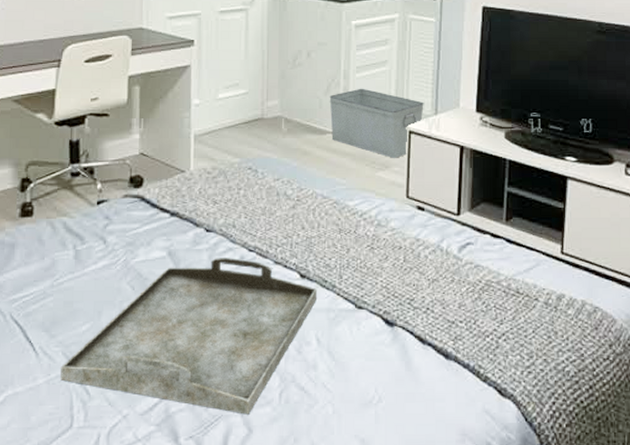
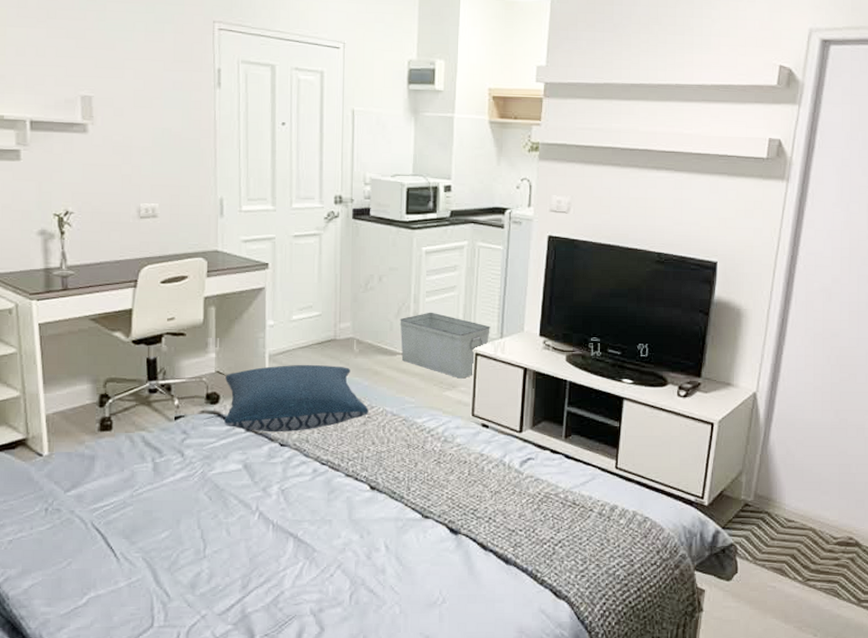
serving tray: present [60,257,318,415] -> none [141,469,387,615]
pillow: none [148,144,298,217] -> present [224,364,368,433]

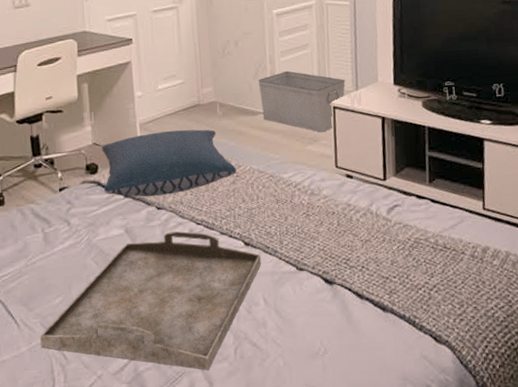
serving tray: none [141,469,387,615] -> present [40,231,262,370]

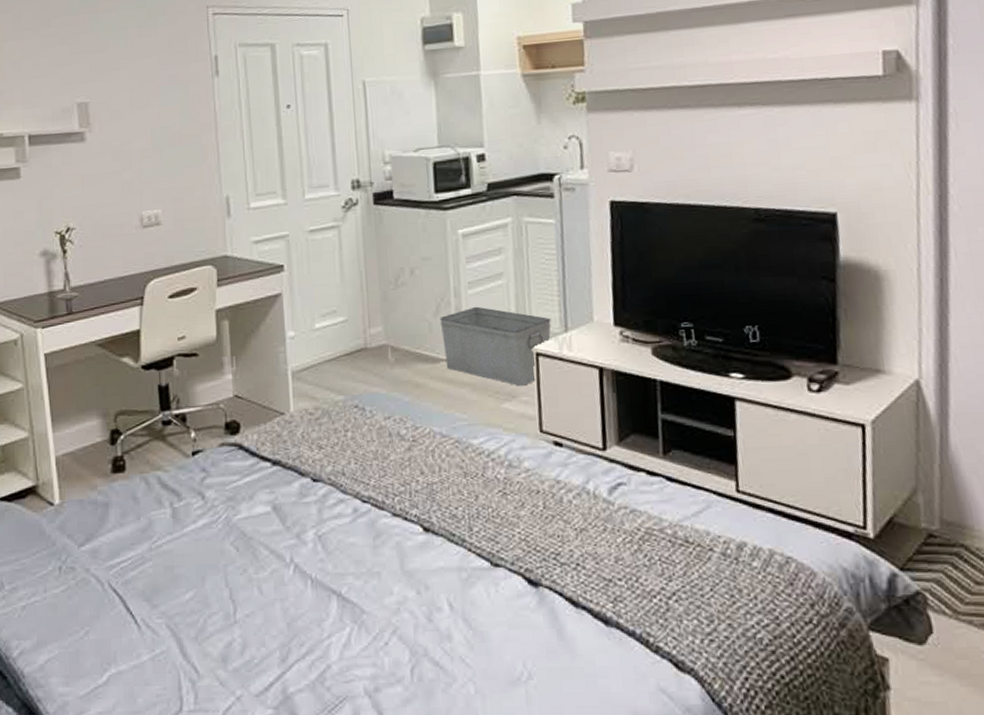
serving tray: present [40,231,262,370] -> none [165,510,446,695]
pillow: present [102,129,236,197] -> none [245,380,413,465]

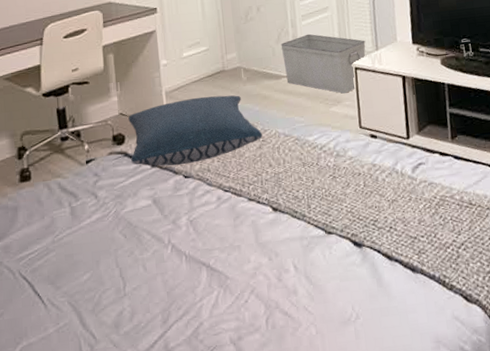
pillow: none [245,380,413,465] -> present [128,95,262,166]

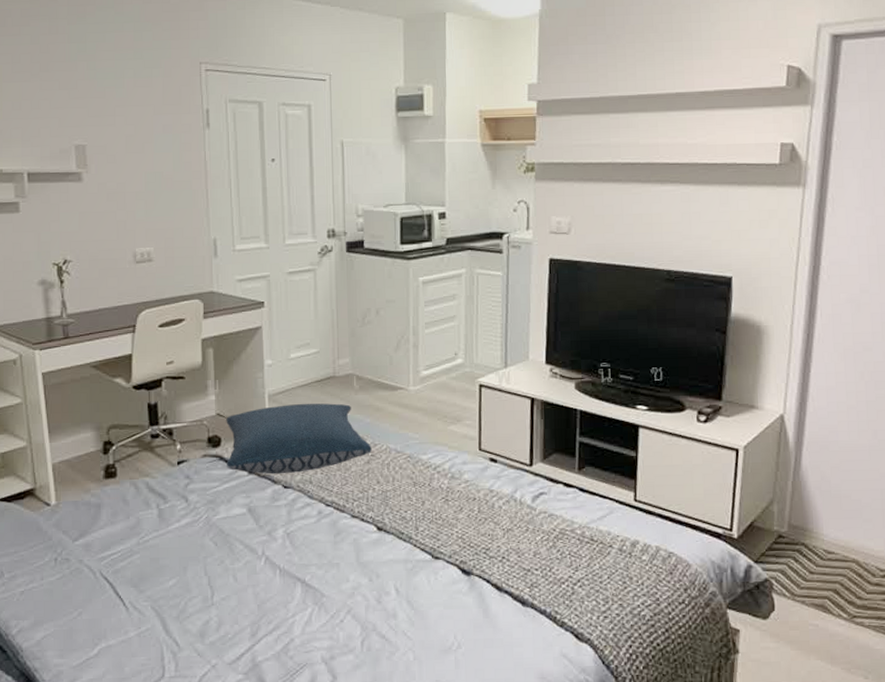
storage bin: present [280,33,366,94] -> none [399,343,494,412]

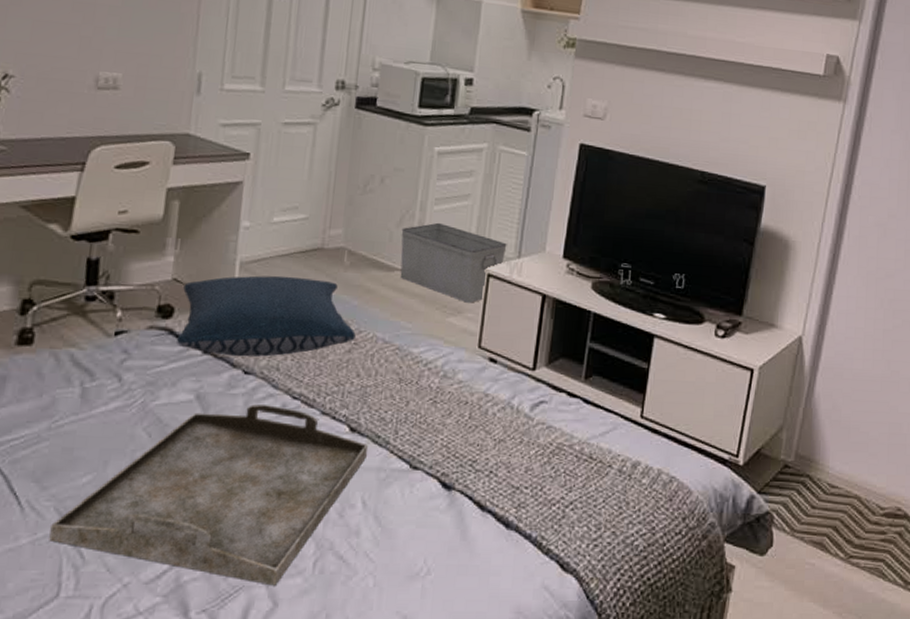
serving tray: none [150,512,395,663] -> present [49,403,369,586]
storage bin: none [399,343,494,412] -> present [400,222,507,303]

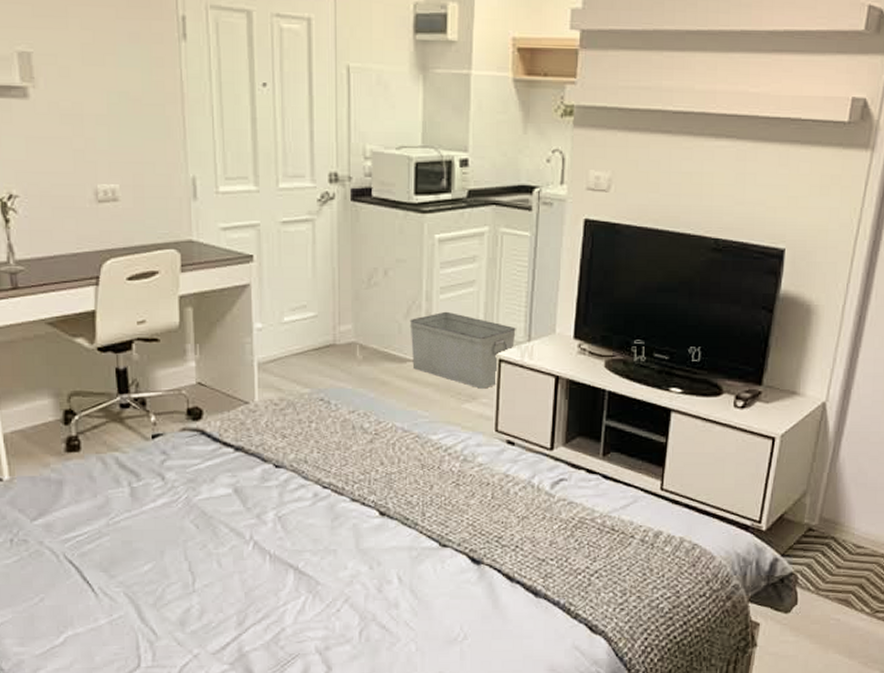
serving tray: present [49,403,369,586] -> none [123,494,399,653]
pillow: present [177,275,356,357] -> none [208,373,375,452]

